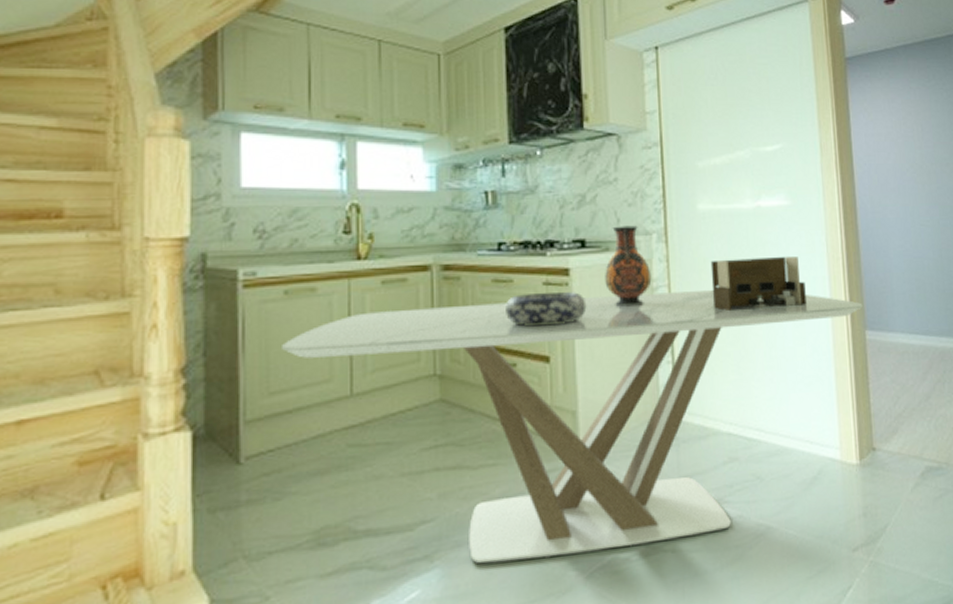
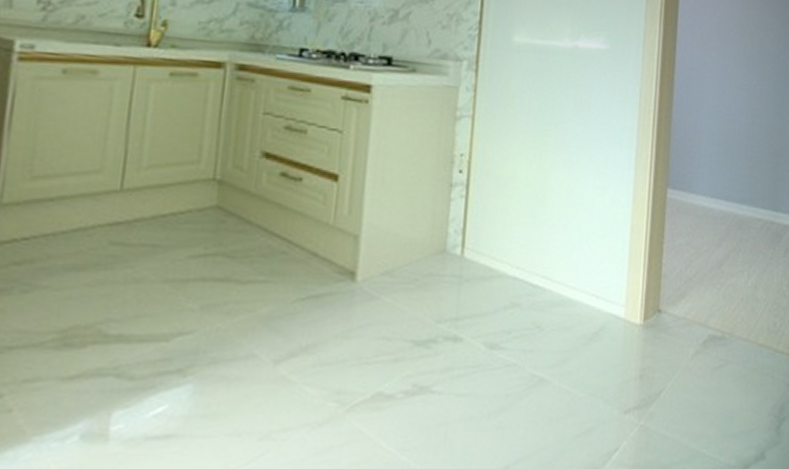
dining table: present [282,289,863,564] -> none [52,104,668,385]
decorative bowl: present [506,291,587,326] -> none [298,106,385,143]
vase: present [605,225,652,307] -> none [407,47,457,134]
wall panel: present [710,256,806,312] -> none [516,96,613,155]

